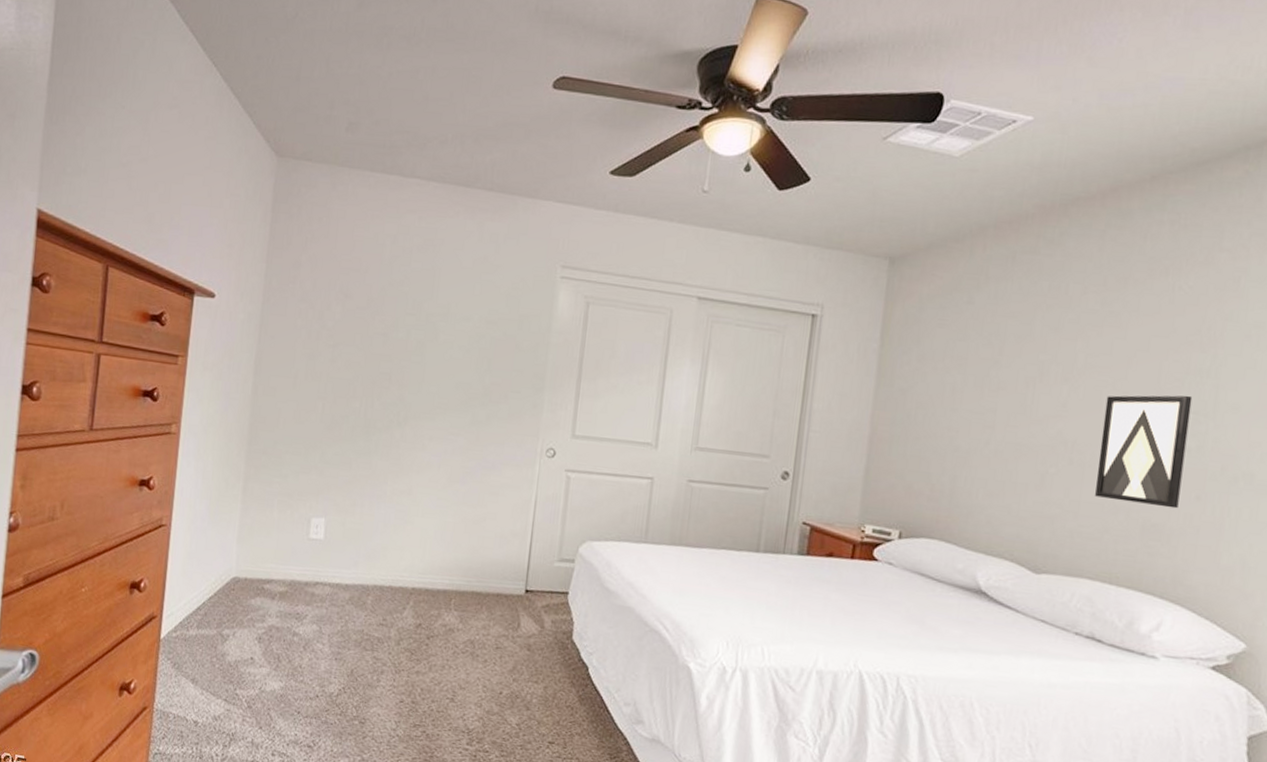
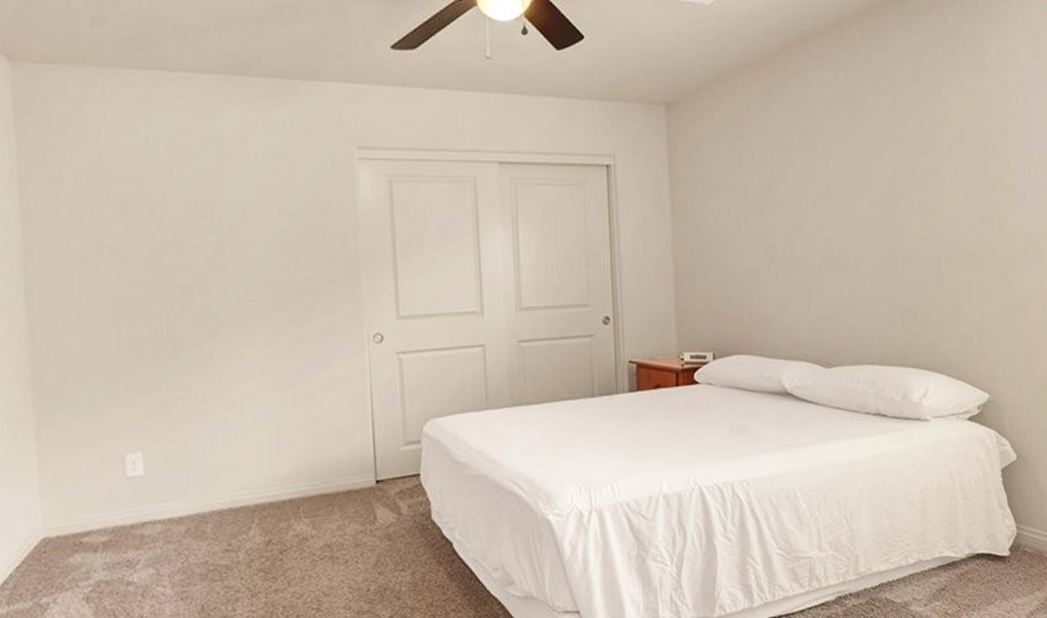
wall art: present [1095,395,1193,509] -> none [859,194,925,293]

